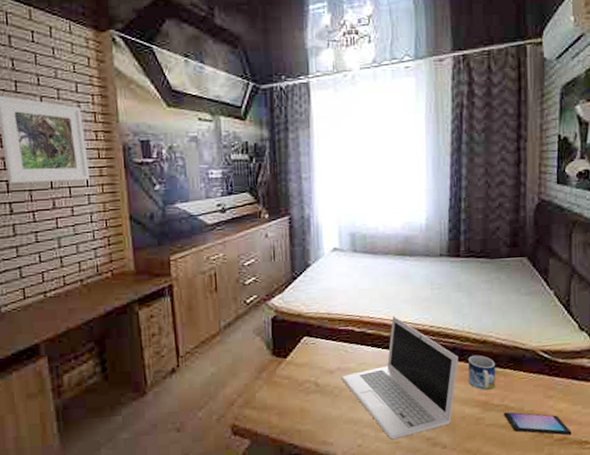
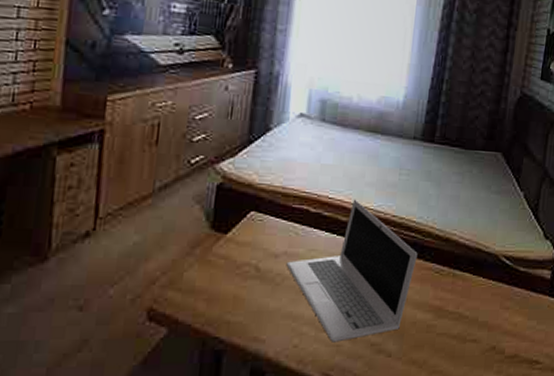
mug: present [467,355,496,390] -> none [424,253,456,294]
smartphone: present [504,412,572,435] -> none [456,321,523,352]

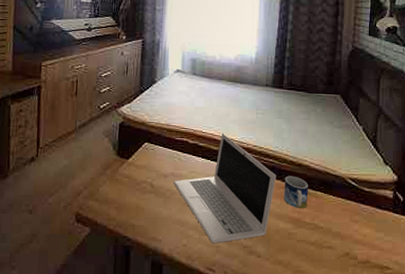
mug: none [424,253,456,294] -> present [283,175,309,208]

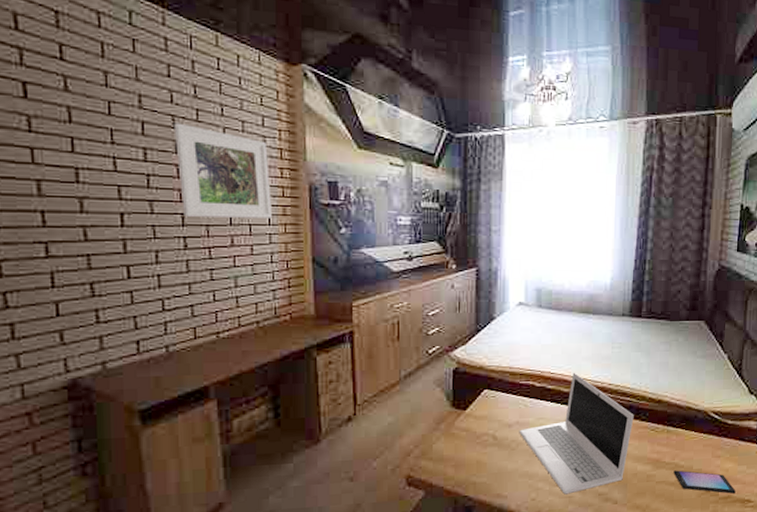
mug: present [283,175,309,208] -> none [642,414,669,448]
smartphone: none [313,231,374,259] -> present [673,470,736,494]

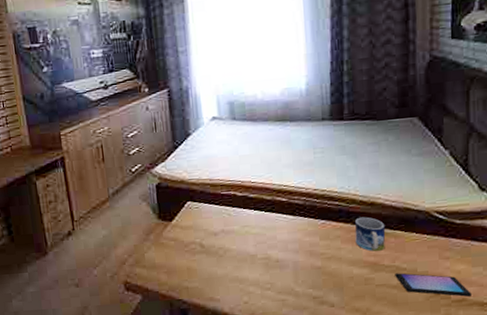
laptop: present [519,372,634,495] -> none [225,180,345,298]
mug: none [642,414,669,448] -> present [354,216,386,251]

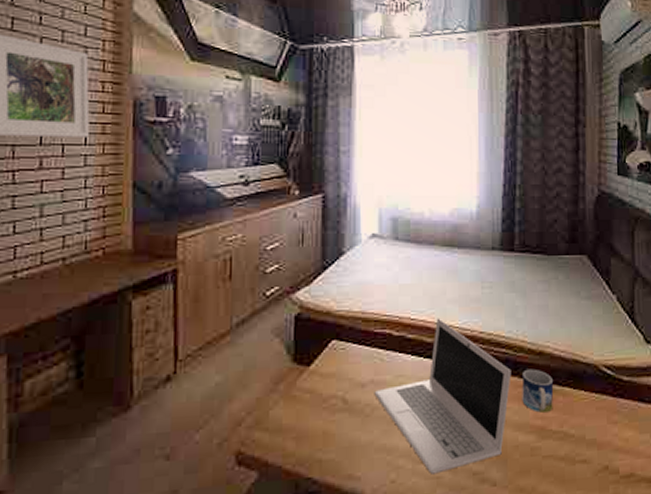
laptop: none [225,180,345,298] -> present [374,318,512,474]
smartphone: present [395,273,472,297] -> none [562,440,639,471]

